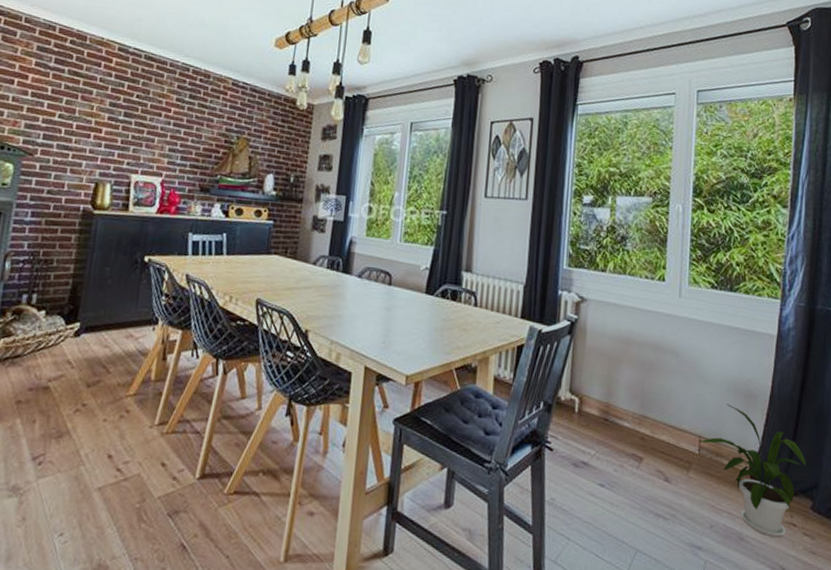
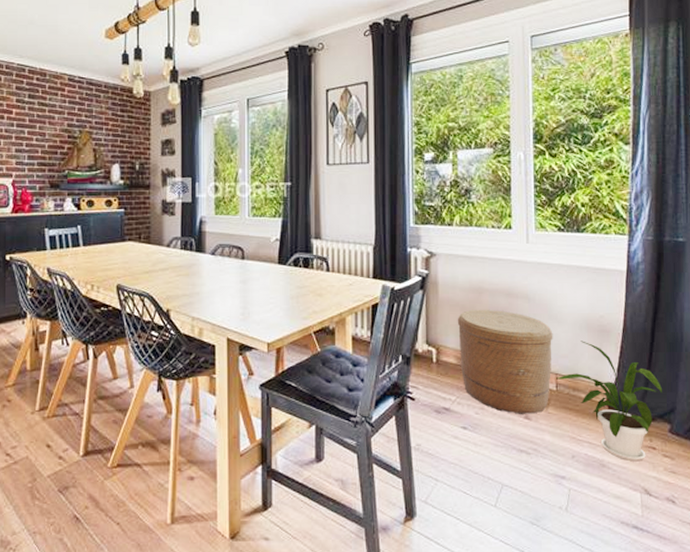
woven basket: none [602,361,699,477] -> present [457,310,553,414]

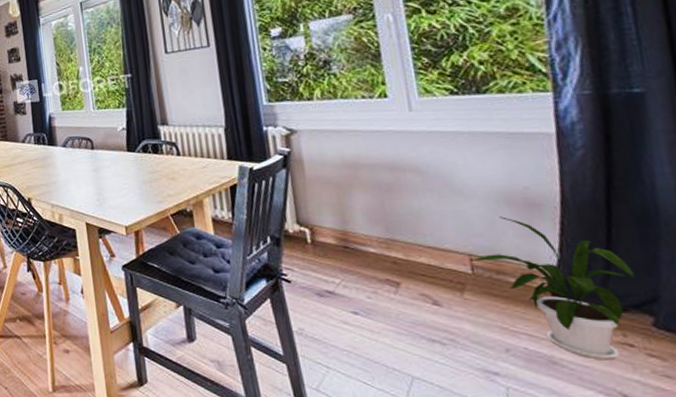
woven basket: present [457,310,553,414] -> none [331,186,464,300]

